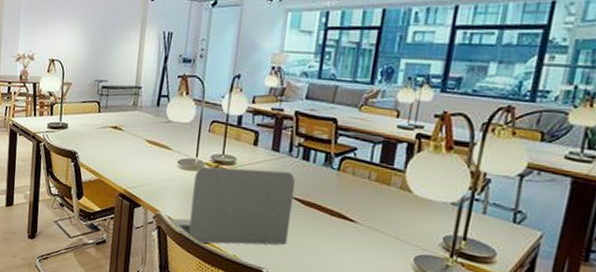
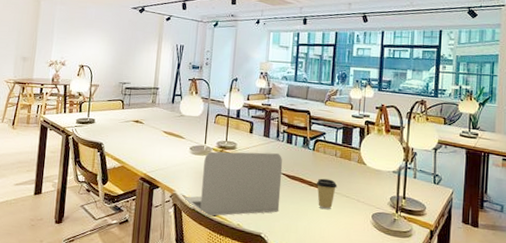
coffee cup: none [338,206,369,247] -> present [316,178,338,210]

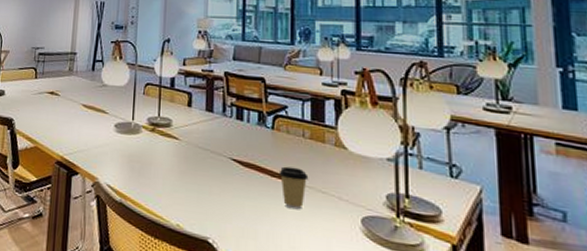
laptop: present [183,151,283,217] -> none [107,129,233,213]

